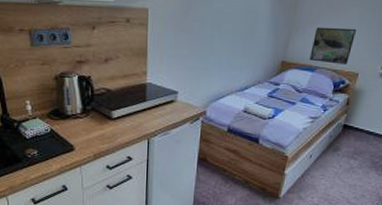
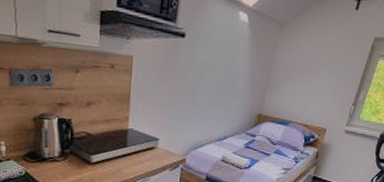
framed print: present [309,26,357,65] -> none [283,84,325,121]

